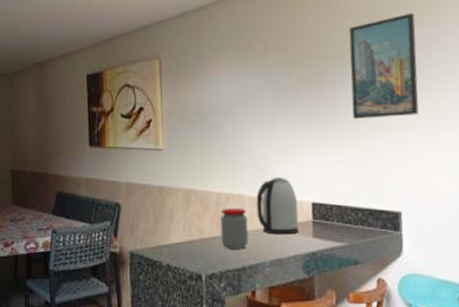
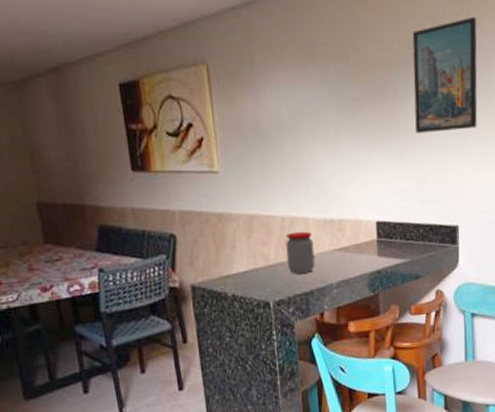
kettle: present [256,177,299,235] -> none [321,196,365,256]

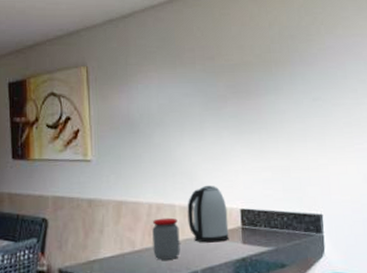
kettle: none [321,196,365,256] -> present [187,185,229,243]
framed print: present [412,16,478,133] -> none [271,25,335,126]

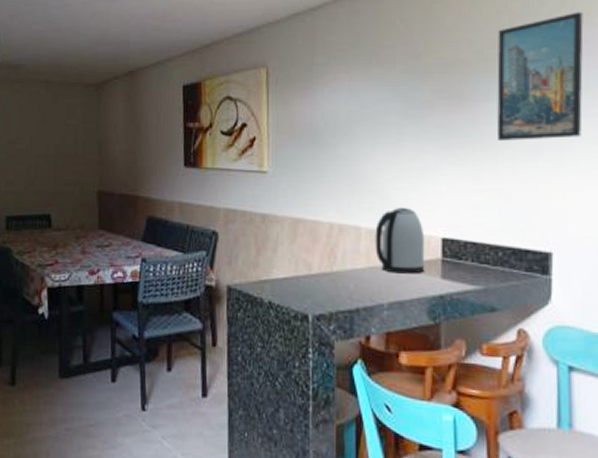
jar: present [152,217,181,260] -> none [332,240,364,288]
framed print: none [271,25,335,126] -> present [497,11,584,141]

